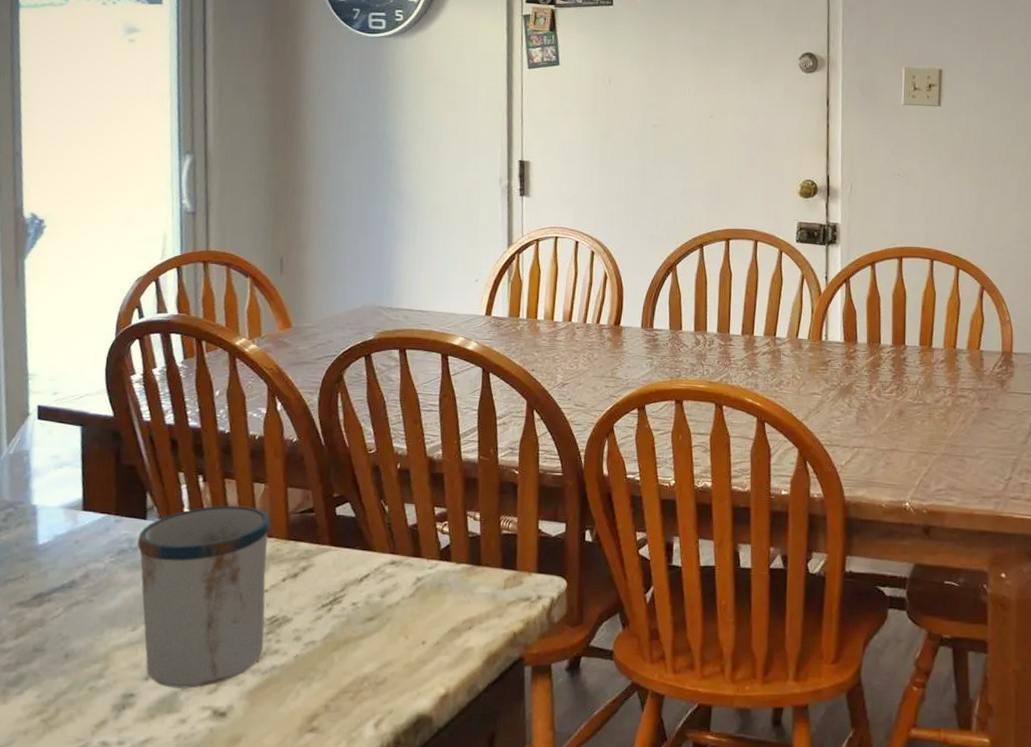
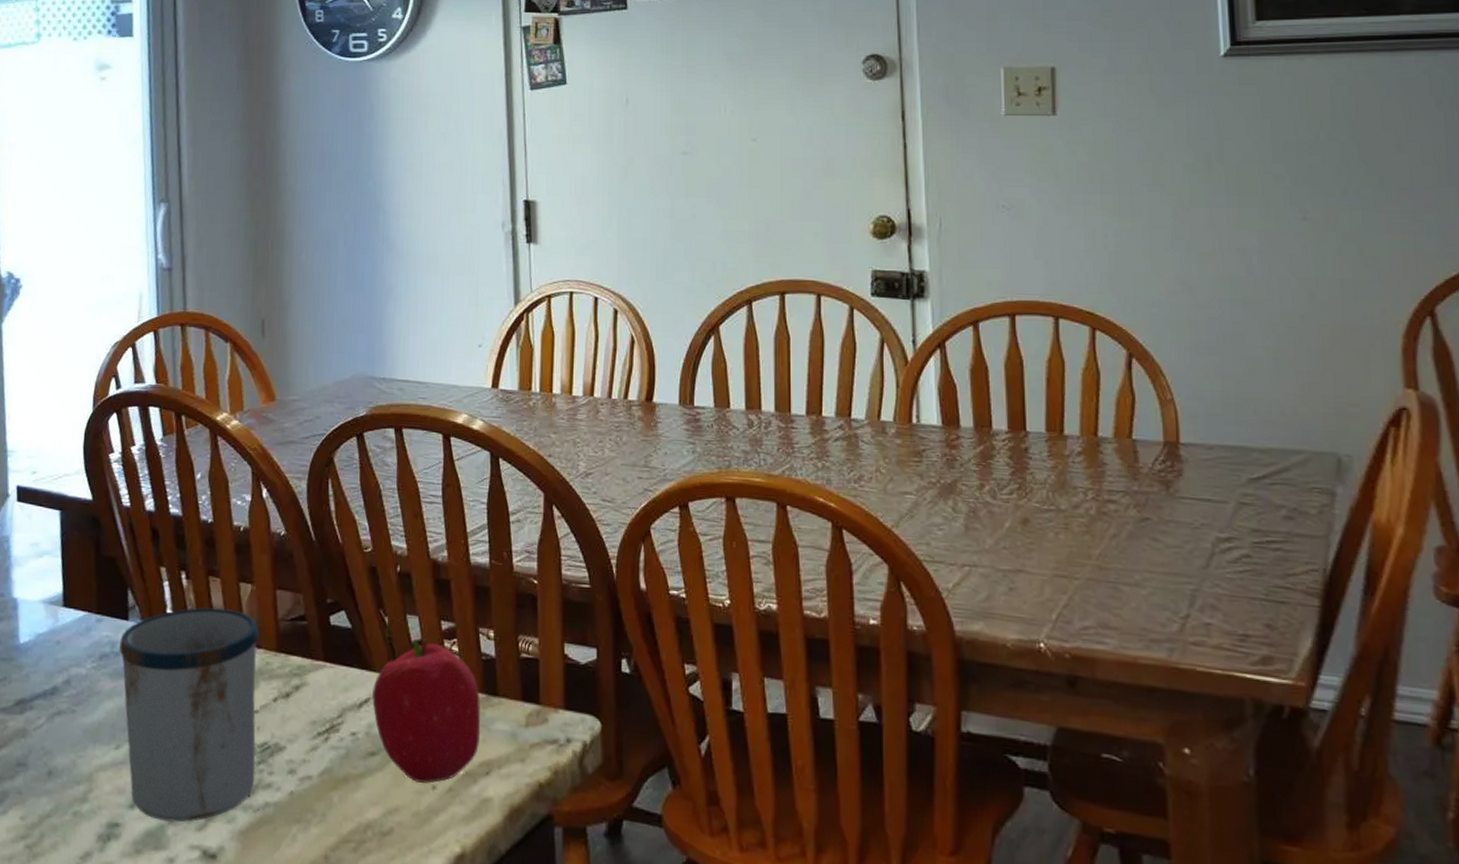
fruit: none [372,522,466,640] -> present [372,638,480,783]

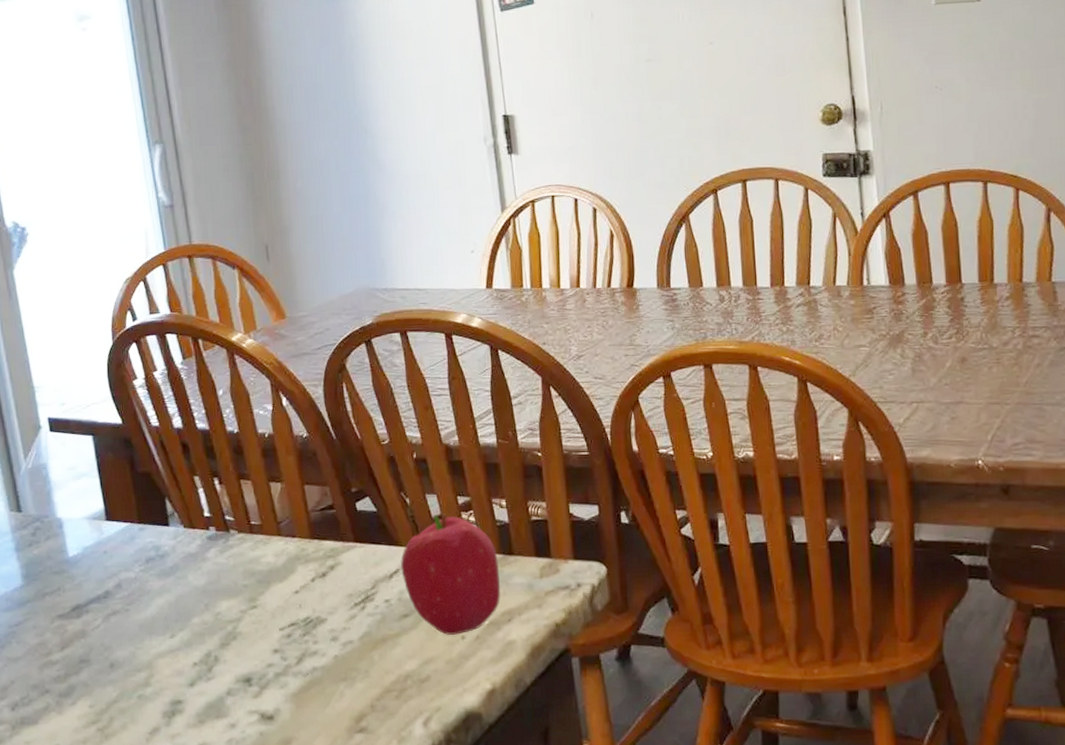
mug: present [119,607,258,822] -> none [163,506,302,695]

